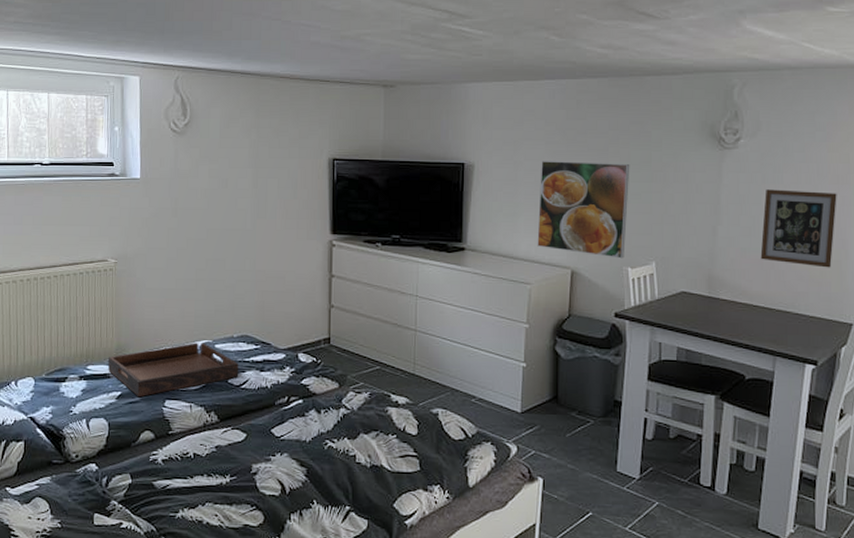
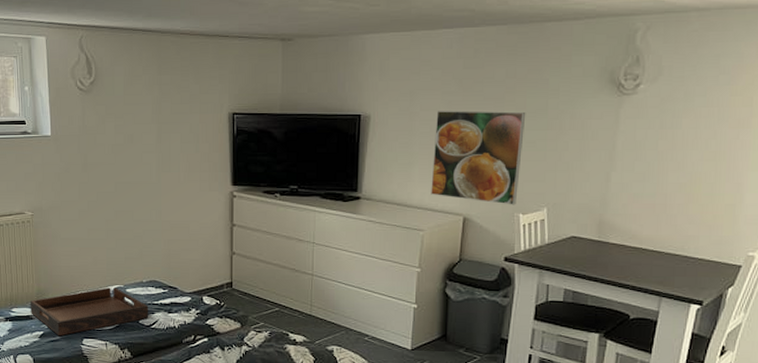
picture frame: present [760,189,837,268] -> none [653,135,737,212]

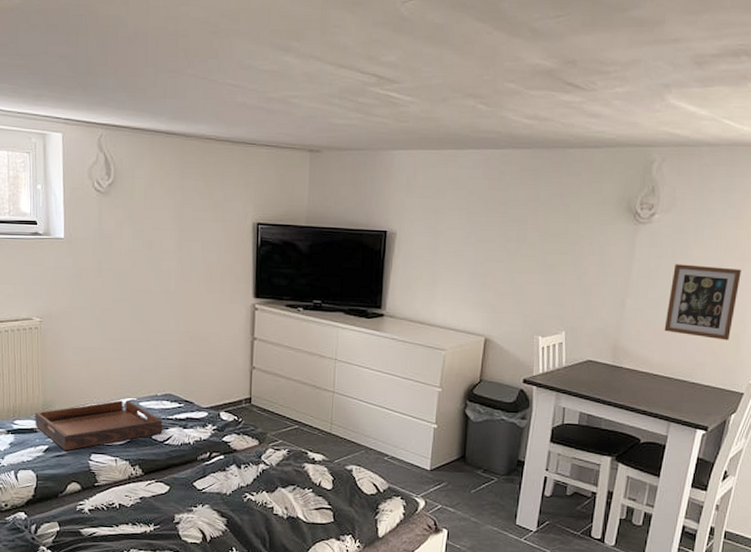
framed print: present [431,111,526,205] -> none [454,231,548,328]
picture frame: none [653,135,737,212] -> present [664,264,742,341]

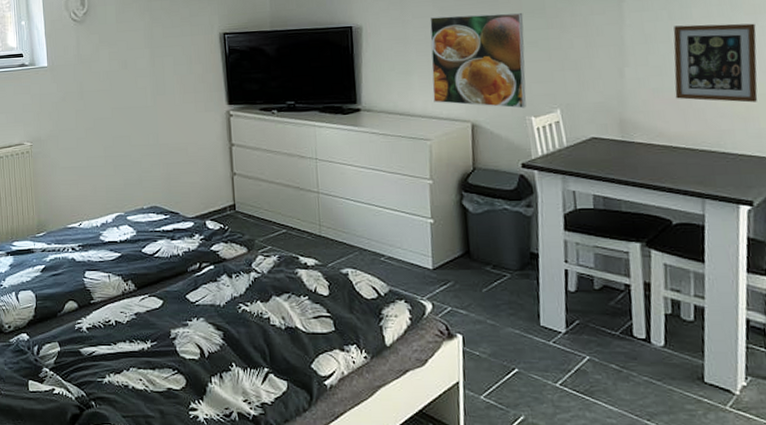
serving tray: present [35,400,163,451] -> none [31,215,152,270]
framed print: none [454,231,548,328] -> present [429,12,527,109]

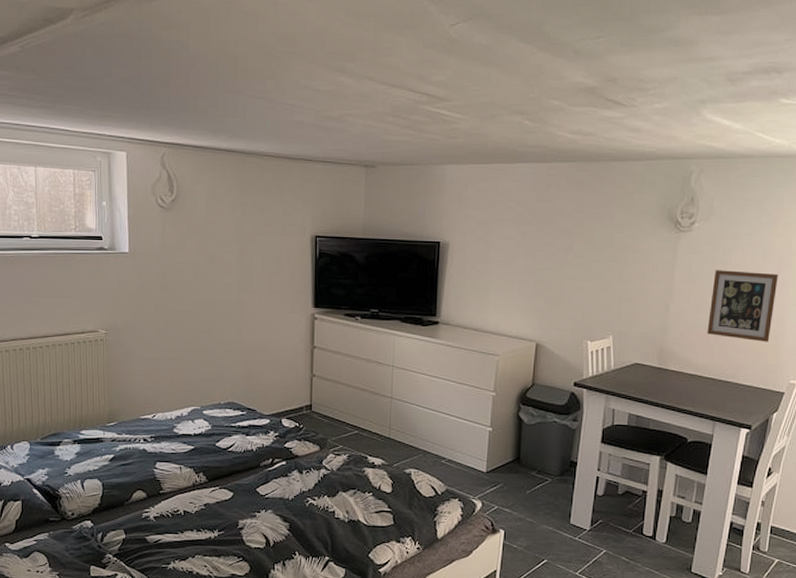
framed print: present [429,12,527,109] -> none [506,241,594,333]

